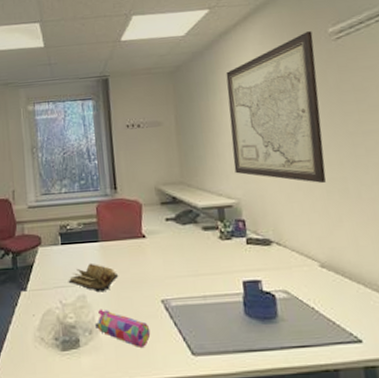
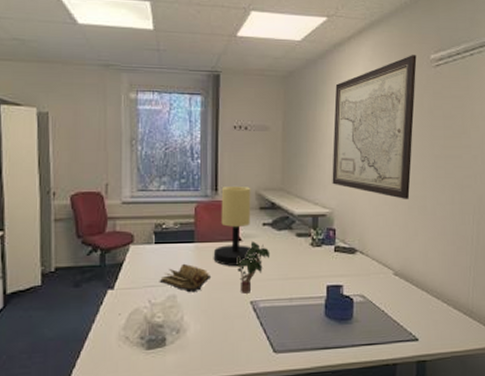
pencil case: present [95,309,151,347] -> none [183,309,237,346]
table lamp: none [118,183,164,265] -> present [213,187,257,267]
potted plant: none [142,236,177,292] -> present [237,240,270,294]

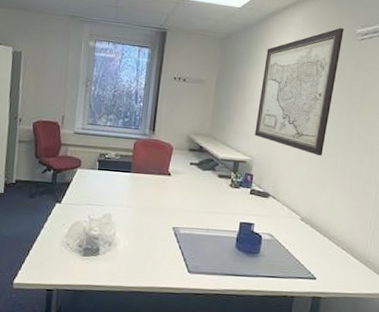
book: present [159,263,212,293] -> none [98,189,142,214]
table lamp: present [213,187,257,267] -> none [145,128,183,197]
potted plant: present [237,240,270,294] -> none [164,176,194,221]

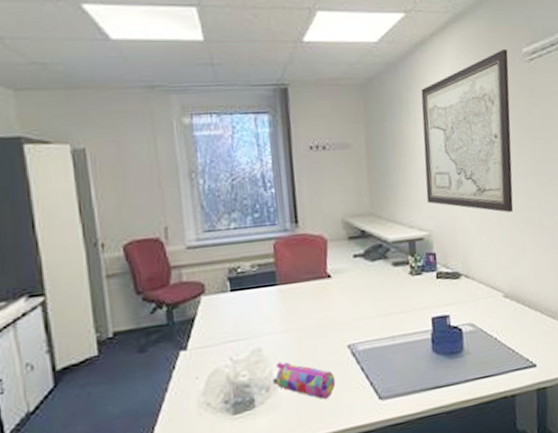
pencil case: none [115,227,159,262] -> present [273,361,336,400]

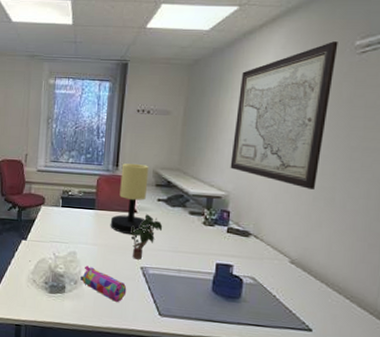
table lamp: none [299,215,351,309] -> present [110,163,150,235]
potted plant: none [327,275,366,337] -> present [130,213,163,260]

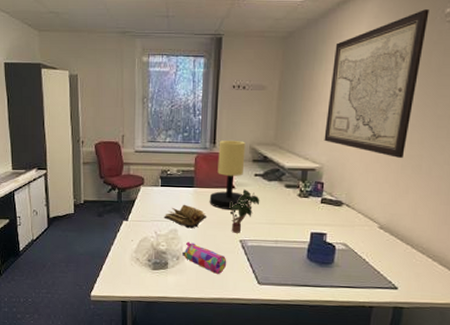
book: none [63,226,108,252] -> present [163,204,207,229]

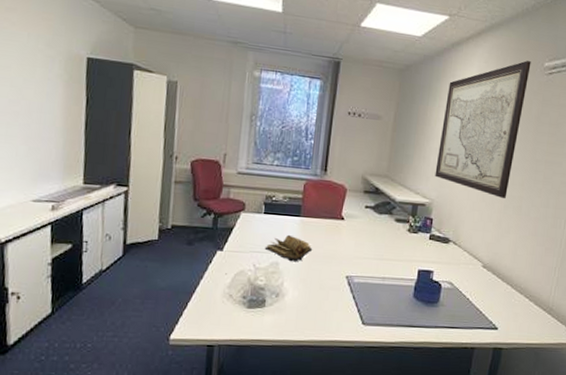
pencil case: present [182,241,227,274] -> none [282,276,331,313]
table lamp: present [209,140,248,210] -> none [316,168,358,243]
potted plant: present [229,188,260,233] -> none [337,220,370,269]

